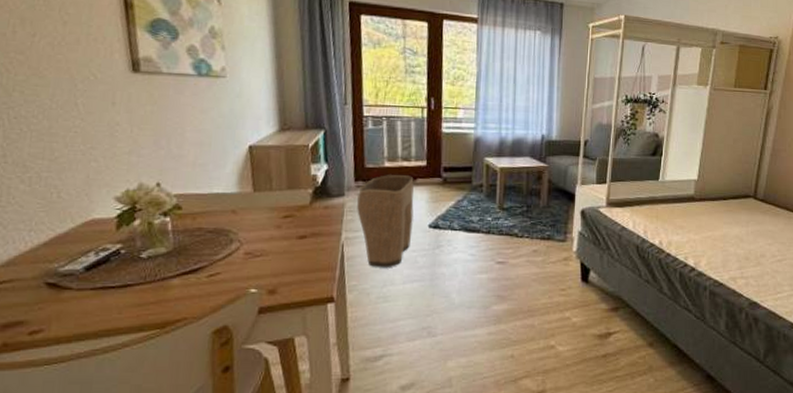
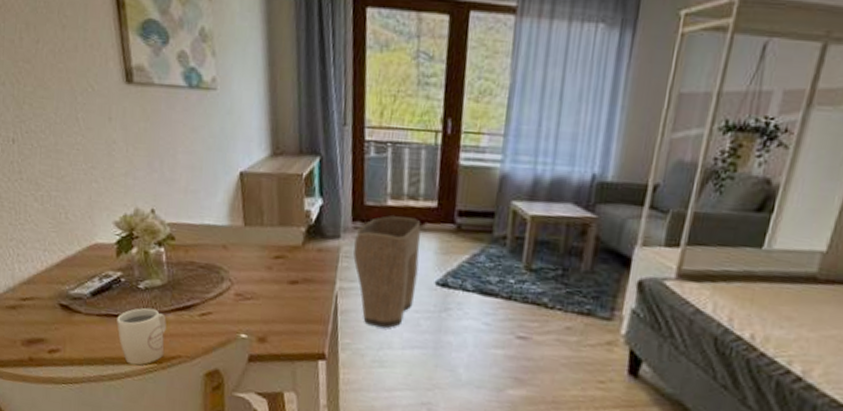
mug: none [114,275,172,334] -> present [117,307,167,366]

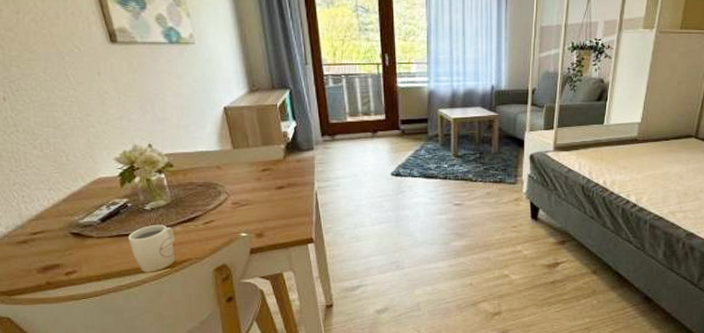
laundry basket: present [353,215,421,328] -> none [324,129,377,212]

